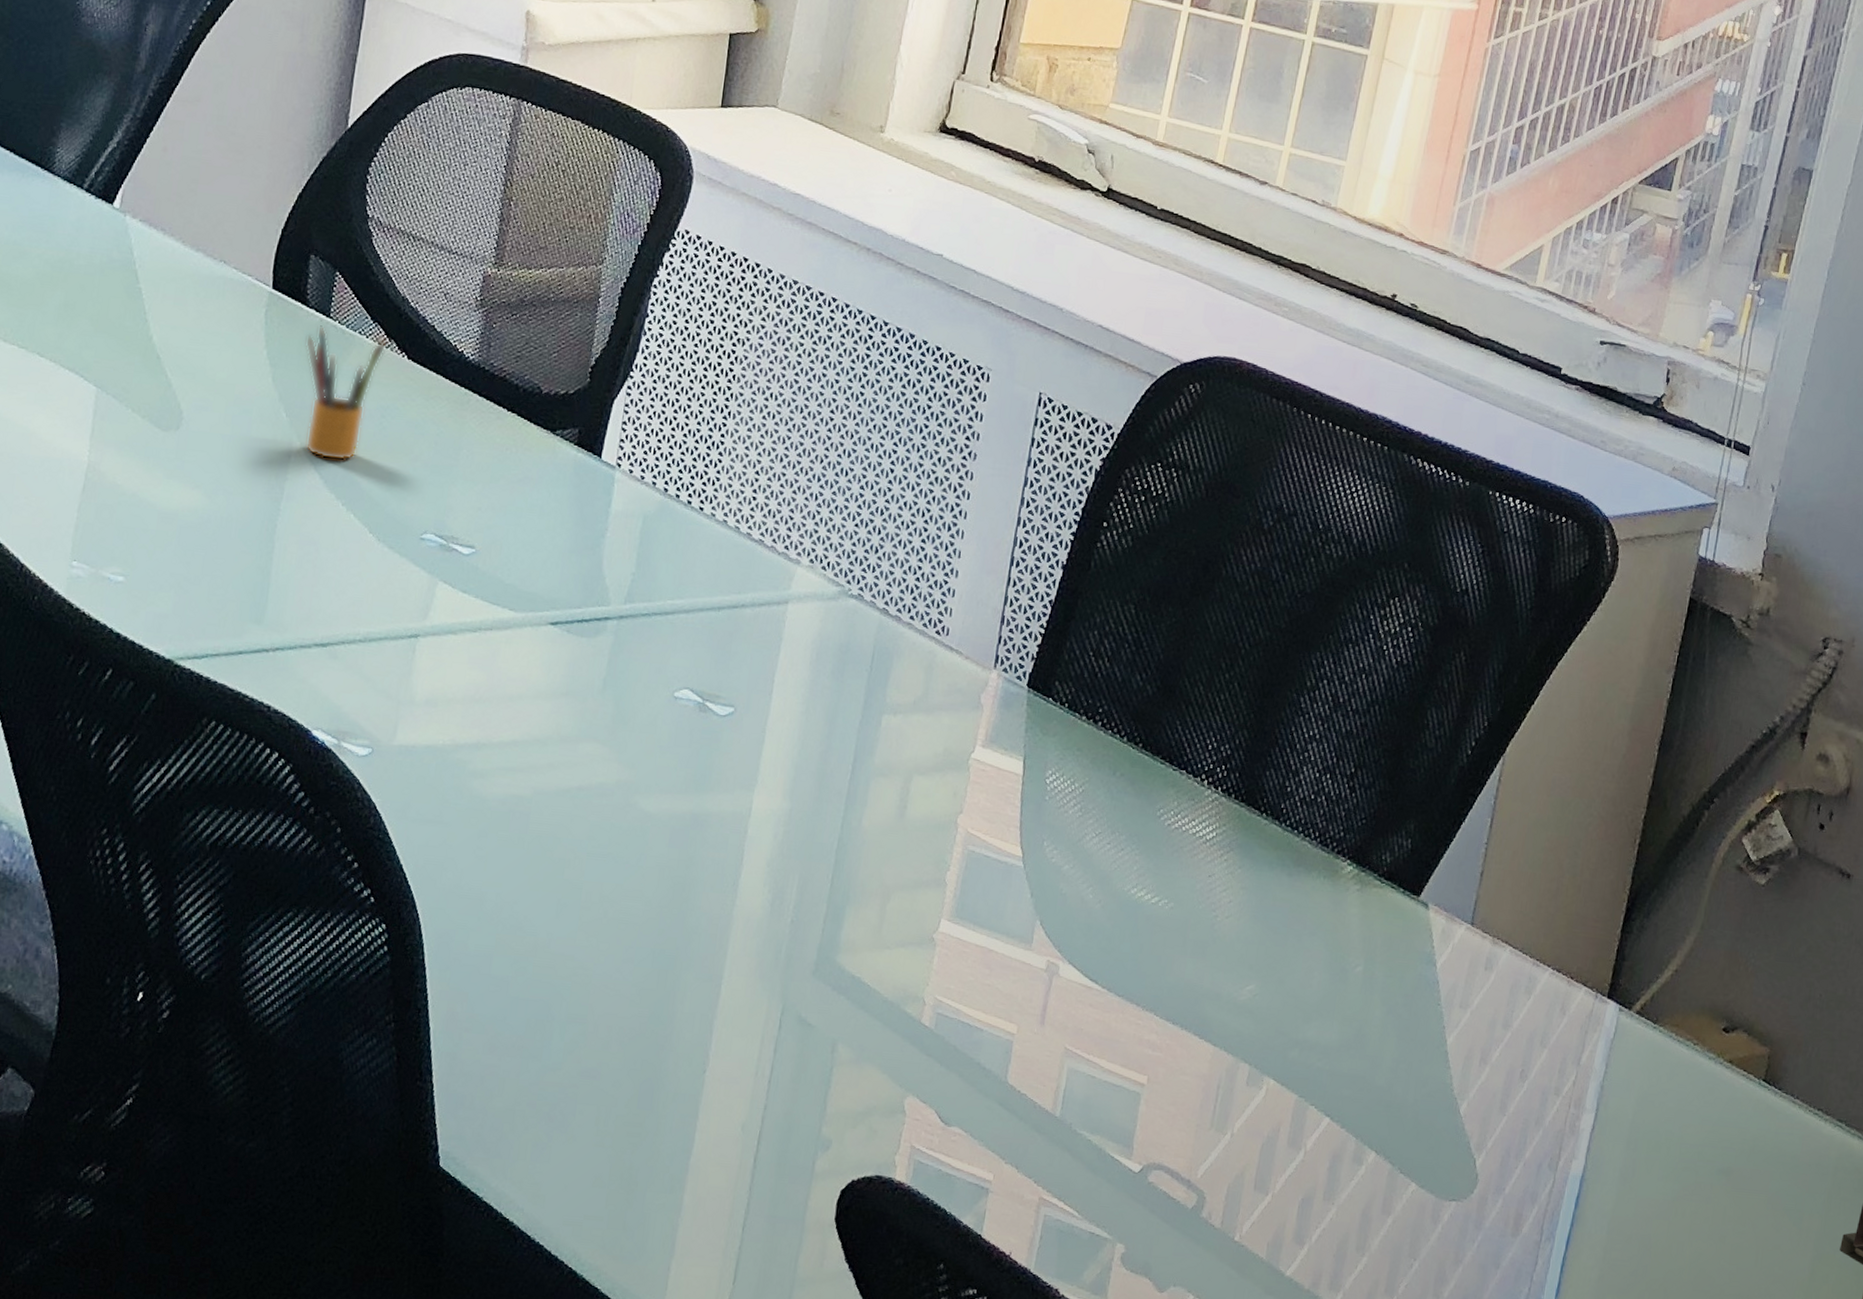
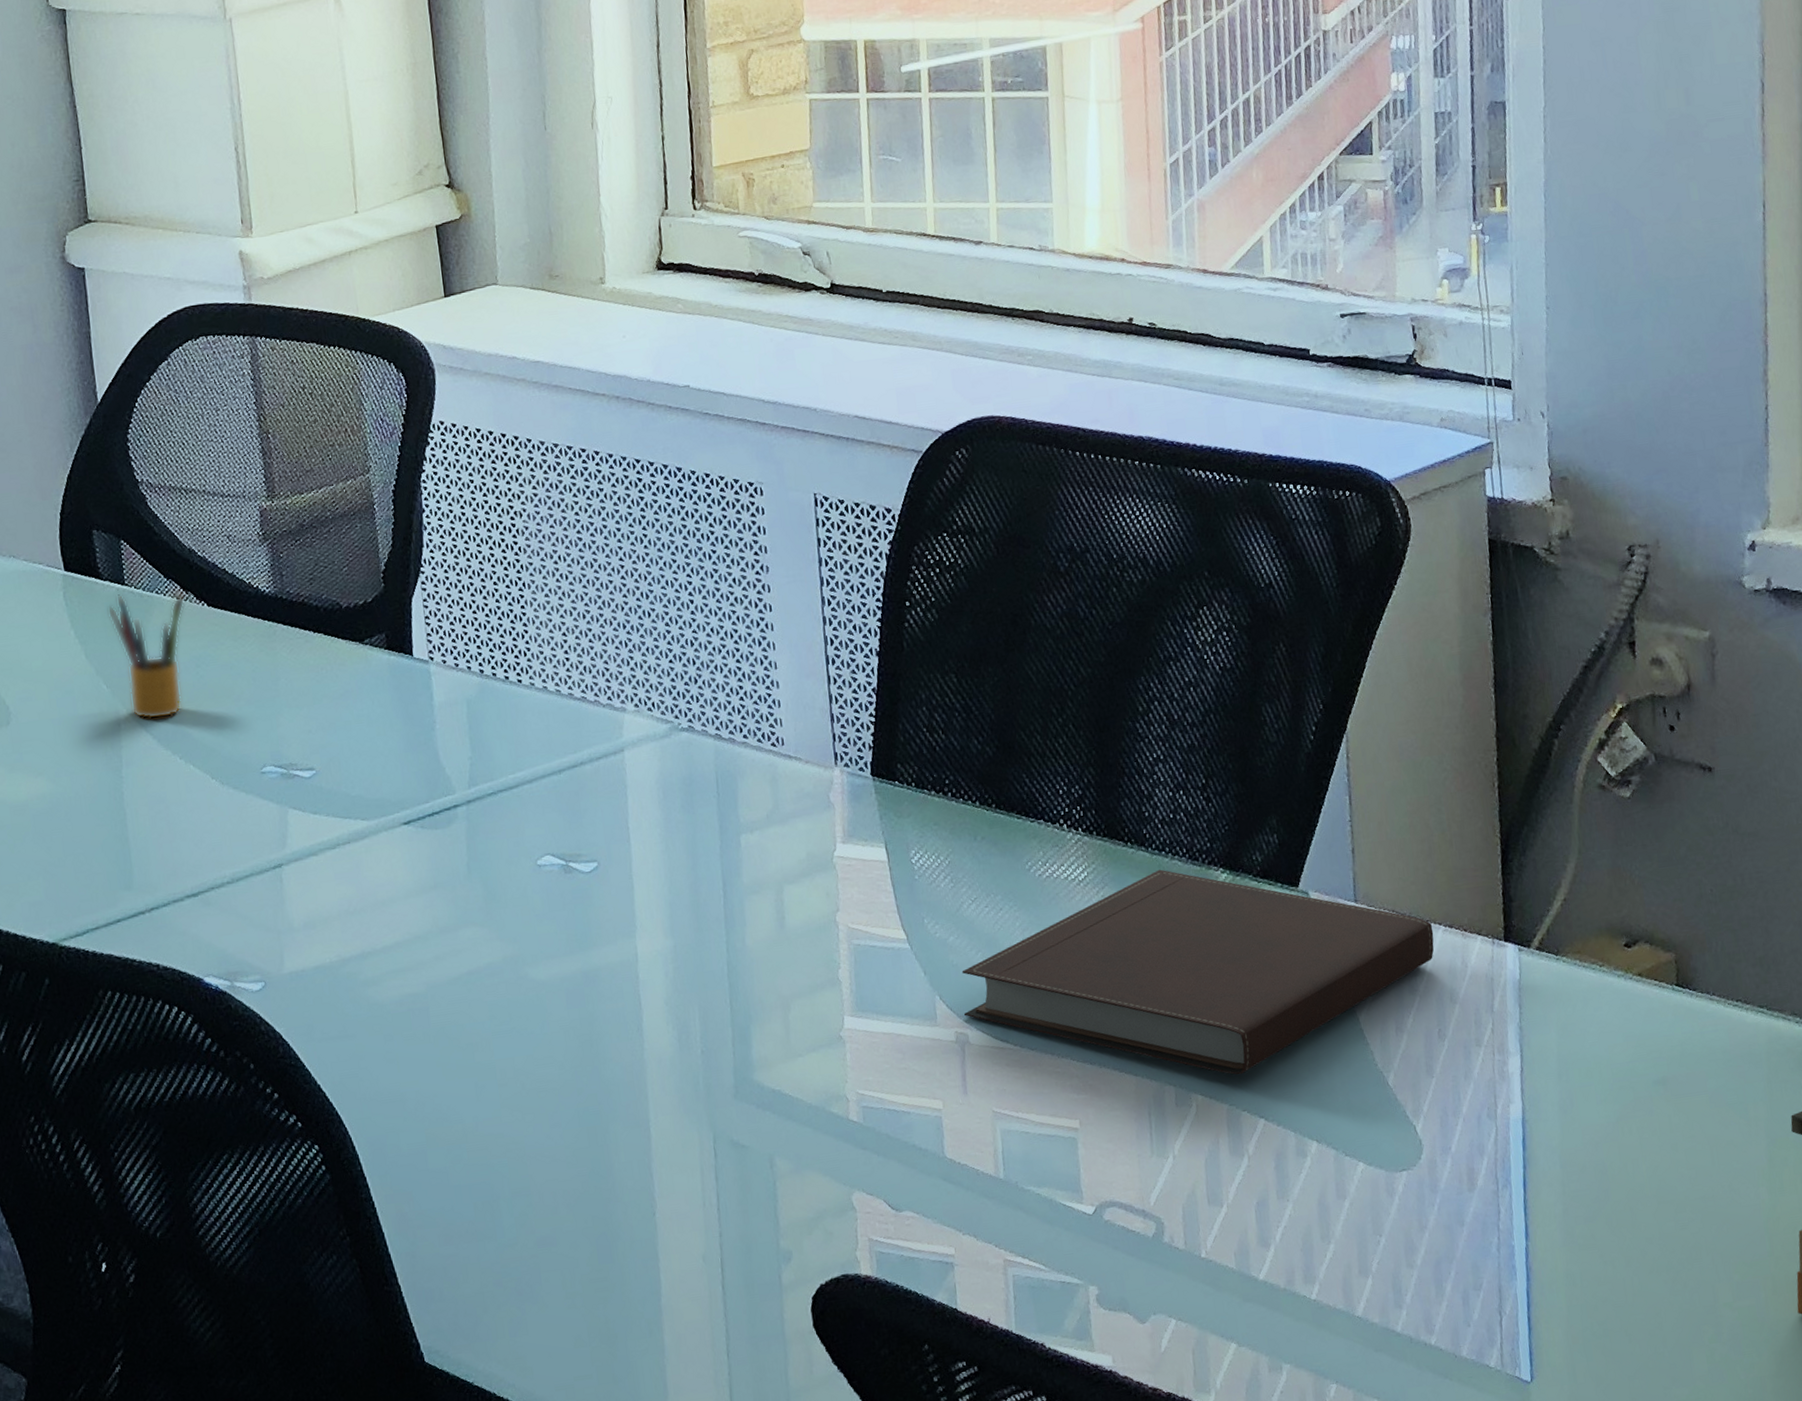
notebook: none [1059,847,1541,1068] -> present [961,869,1434,1075]

